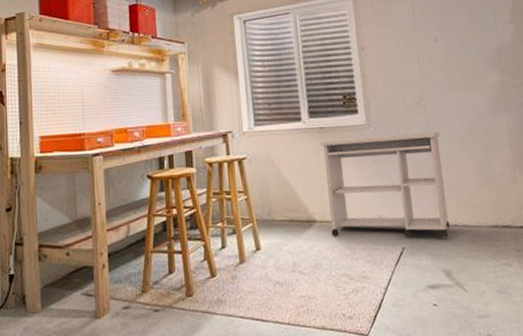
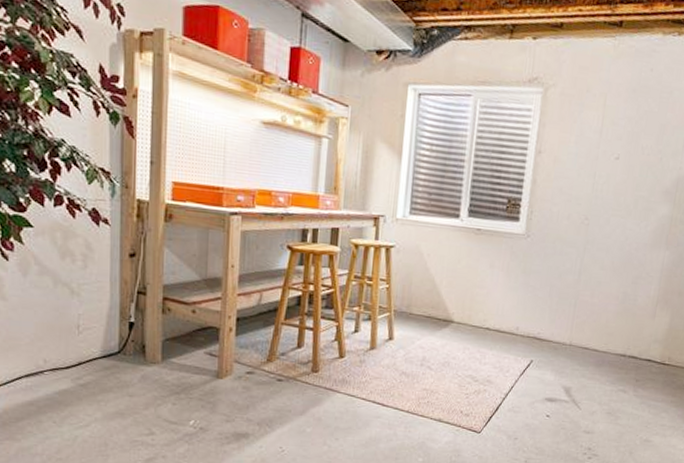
desk: present [321,132,450,238] -> none [466,243,595,358]

